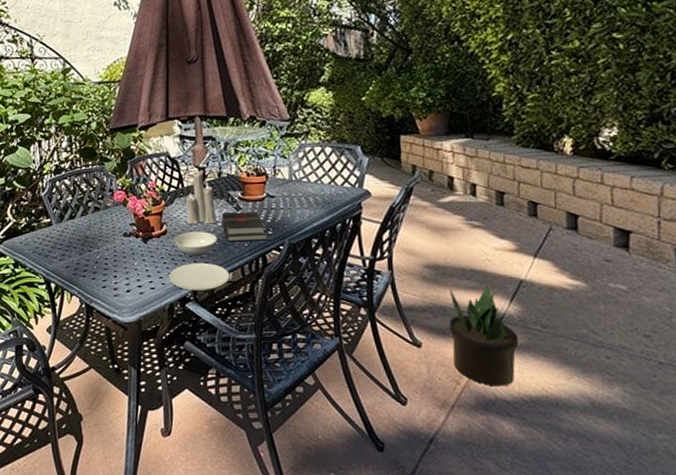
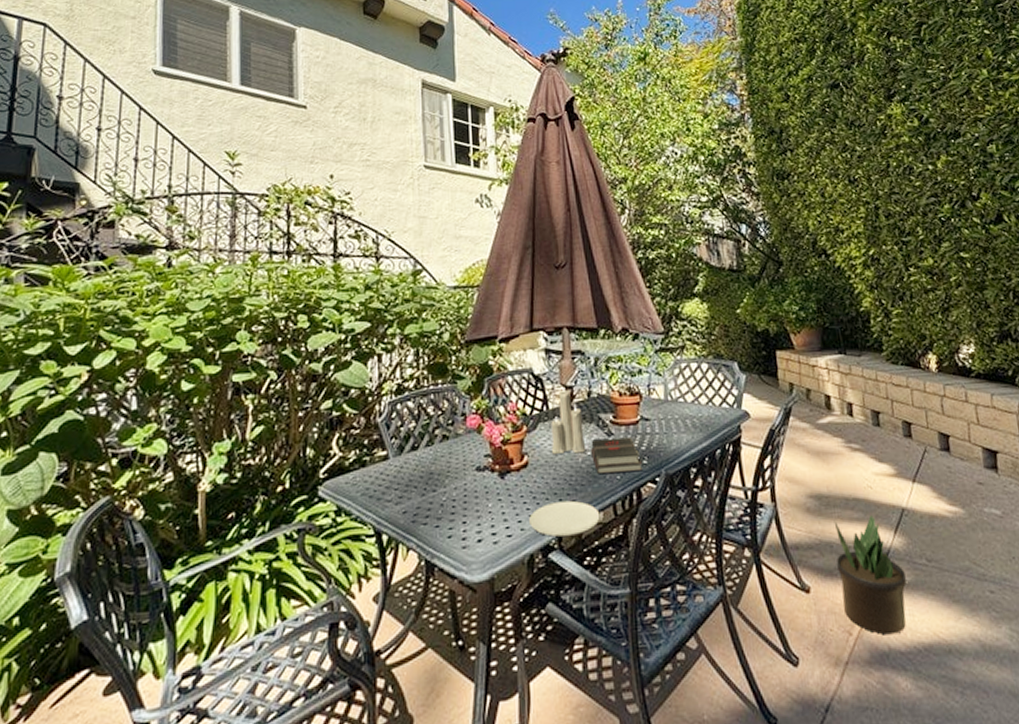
bowl: present [174,231,218,257] -> none [536,462,587,494]

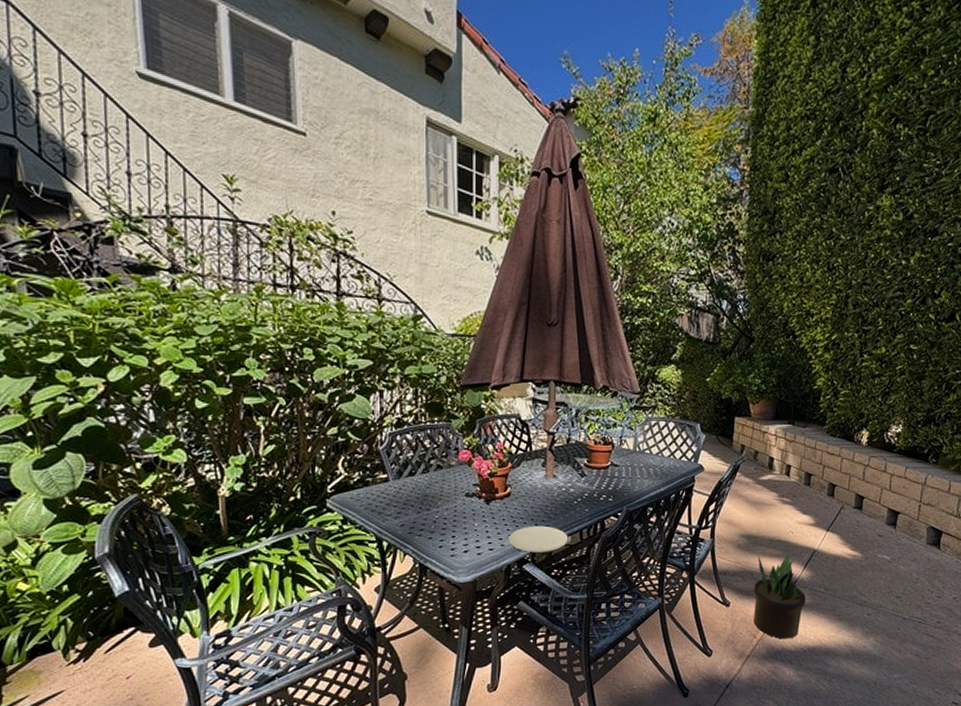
candle: present [551,387,587,454] -> none [532,433,562,489]
hardback book: present [591,437,642,475] -> none [566,478,608,507]

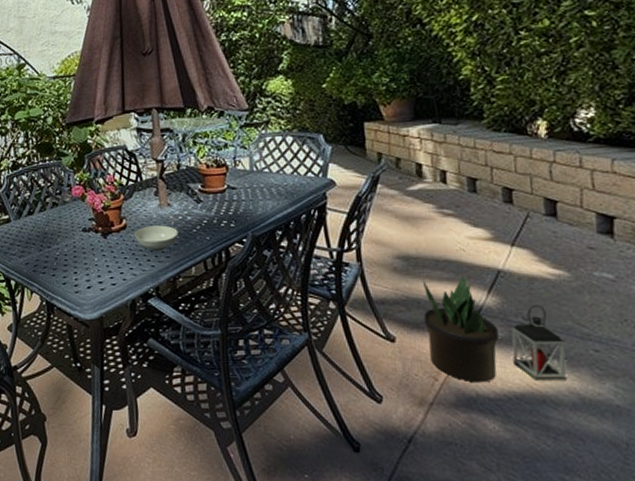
plate: present [509,525,569,554] -> none [130,257,193,287]
bowl: none [517,495,560,520] -> present [134,225,179,252]
lantern: none [812,579,850,638] -> present [511,305,567,382]

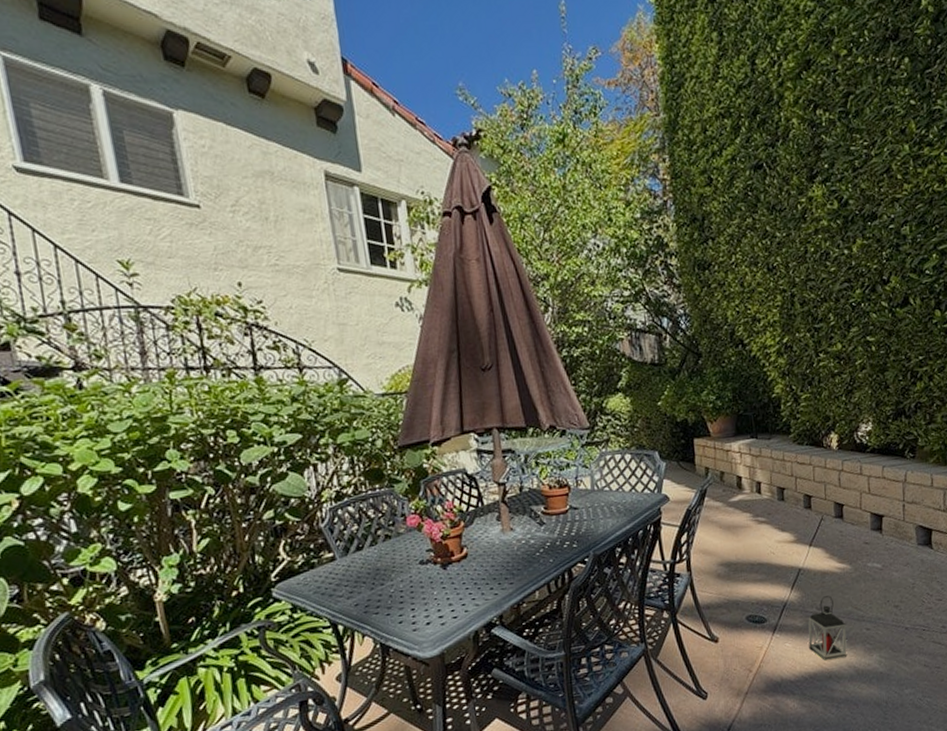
bowl: present [134,225,179,252] -> none [476,551,522,579]
planter: present [422,276,499,383] -> none [740,576,799,670]

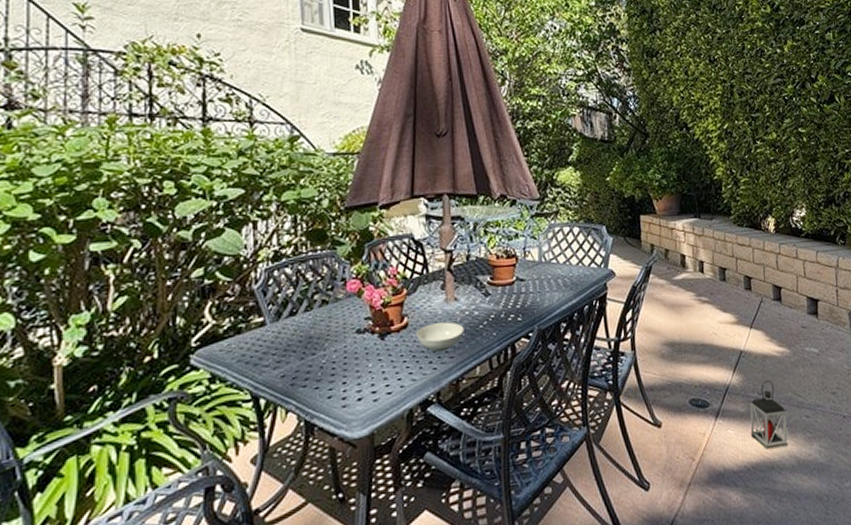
bowl: none [476,551,522,579] -> present [416,322,464,352]

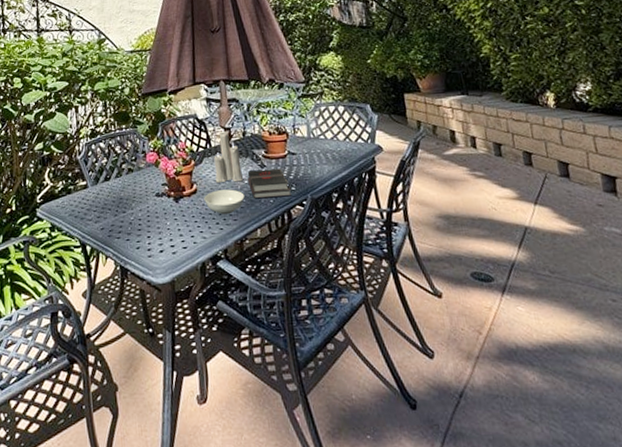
candle: none [430,251,465,315] -> present [214,129,244,183]
hardback book: none [469,296,517,332] -> present [248,168,291,199]
lantern: present [750,380,788,450] -> none [541,259,592,332]

